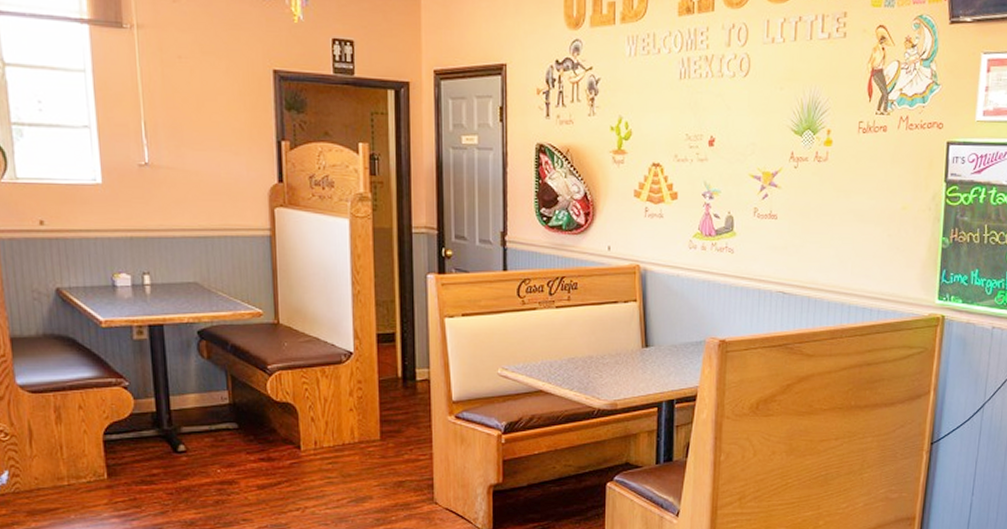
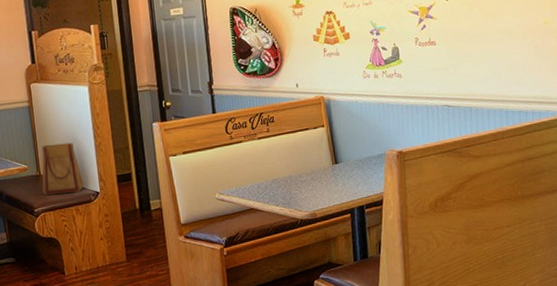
shopping bag: none [280,286,335,350] -> present [41,142,85,196]

